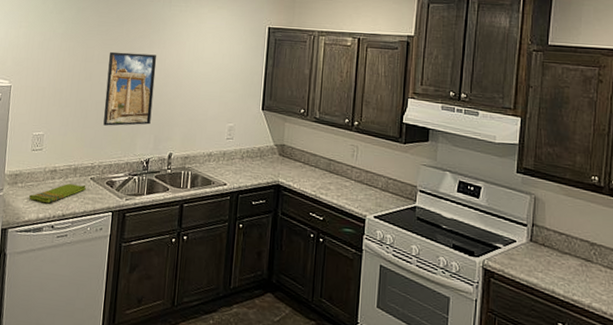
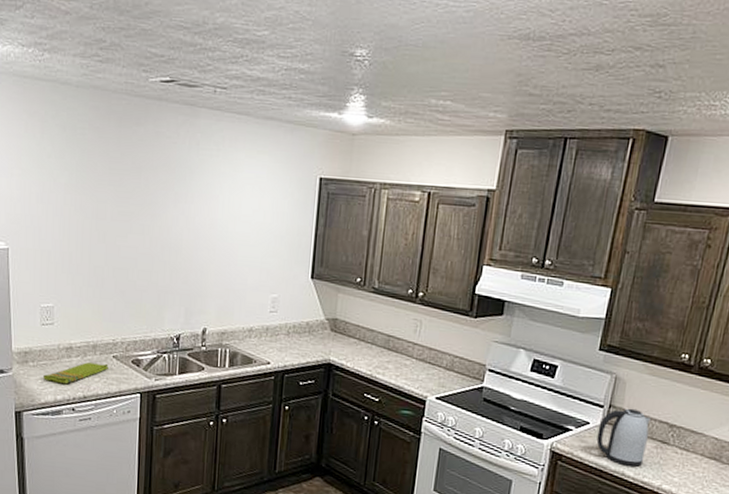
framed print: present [103,51,157,126] -> none [123,207,184,297]
kettle: none [524,227,572,285] -> present [596,408,651,467]

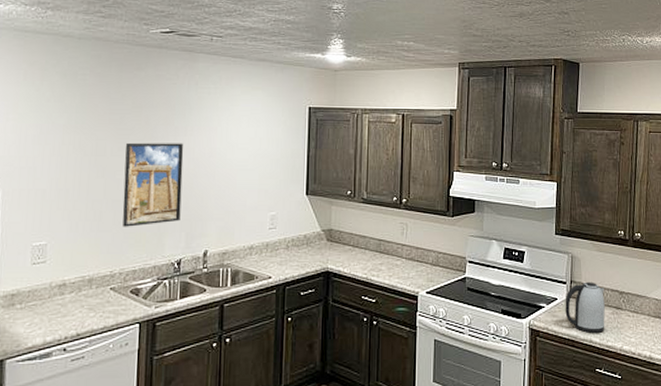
dish towel: present [44,362,108,385] -> none [32,298,105,324]
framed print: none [123,207,184,297] -> present [122,142,184,227]

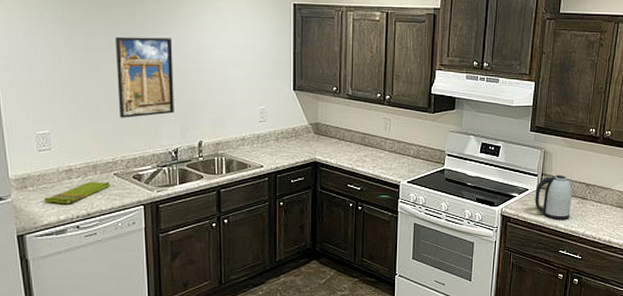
dish towel: none [32,298,105,324] -> present [44,182,110,205]

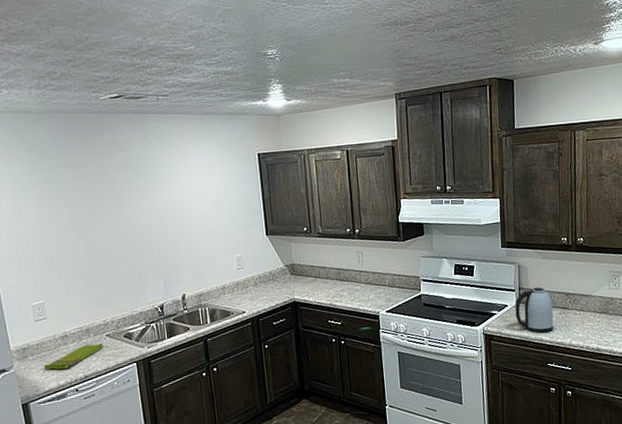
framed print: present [114,36,174,118] -> none [96,200,157,281]

